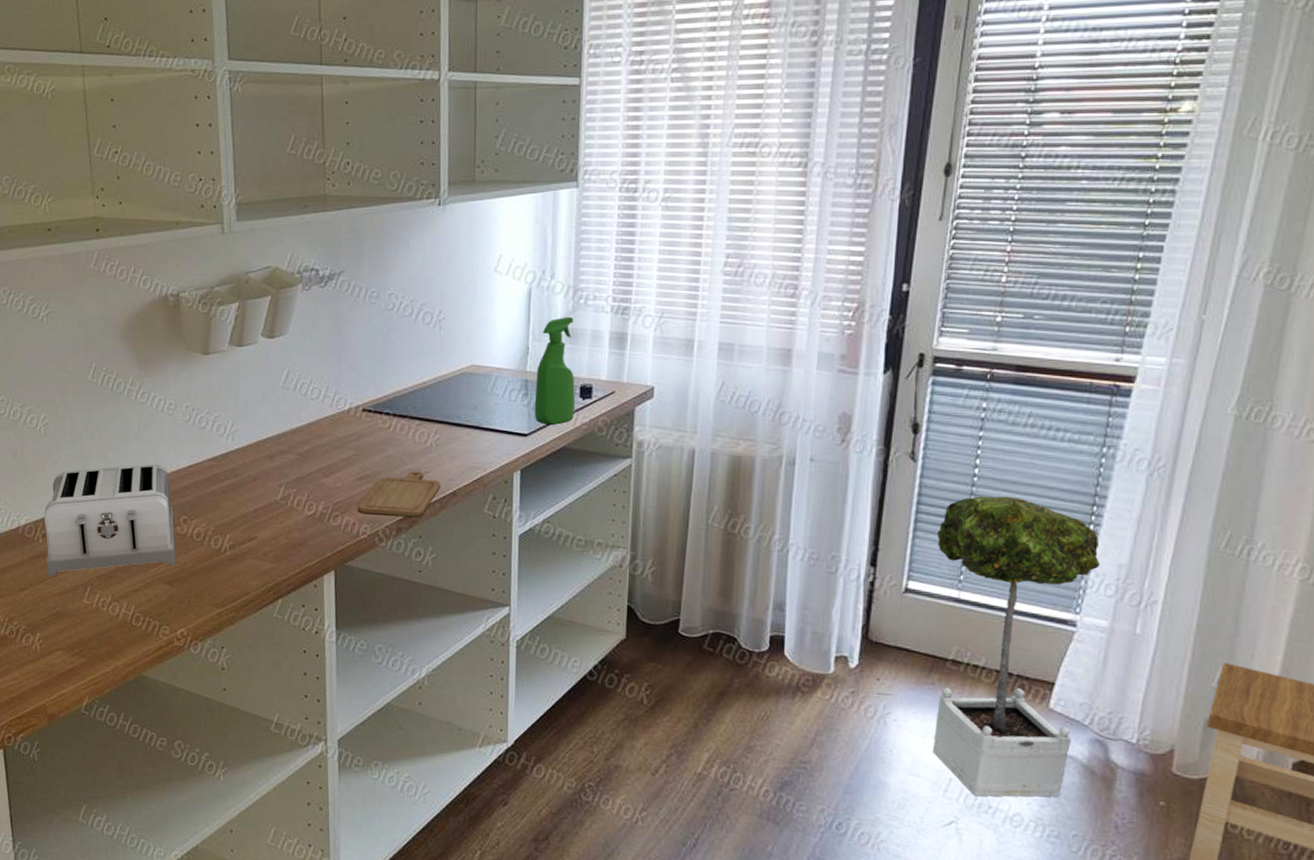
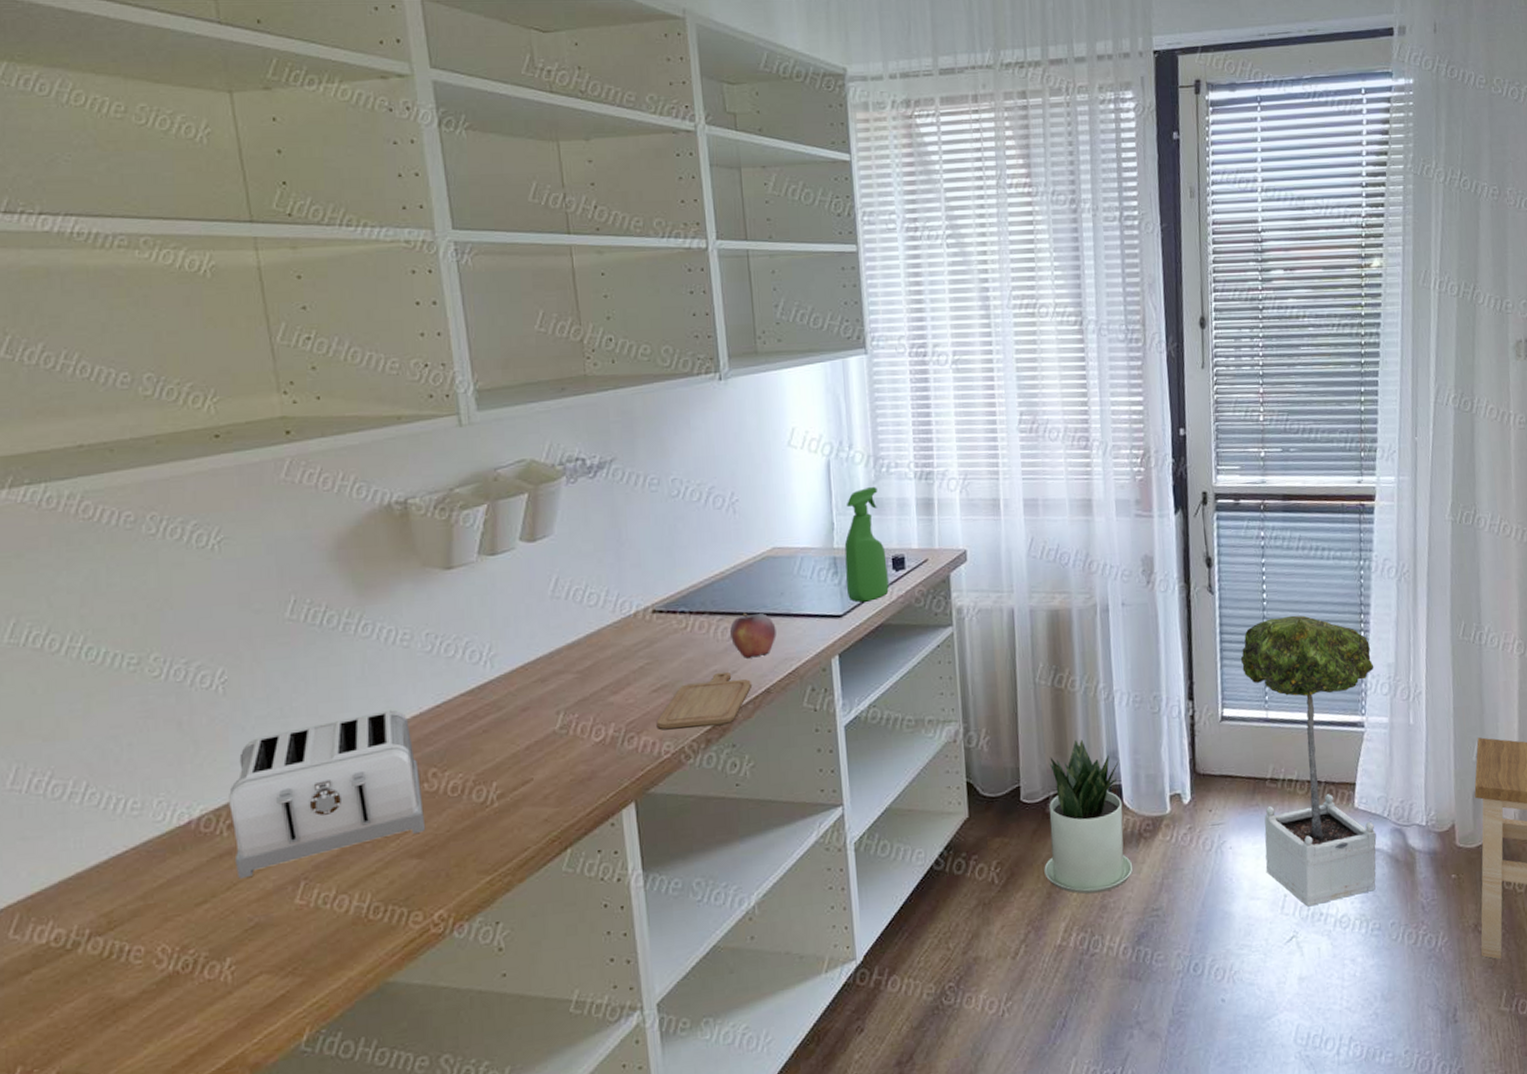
fruit: none [427,421,467,462] -> present [730,612,776,658]
planter: none [694,585,786,735] -> present [1044,739,1133,894]

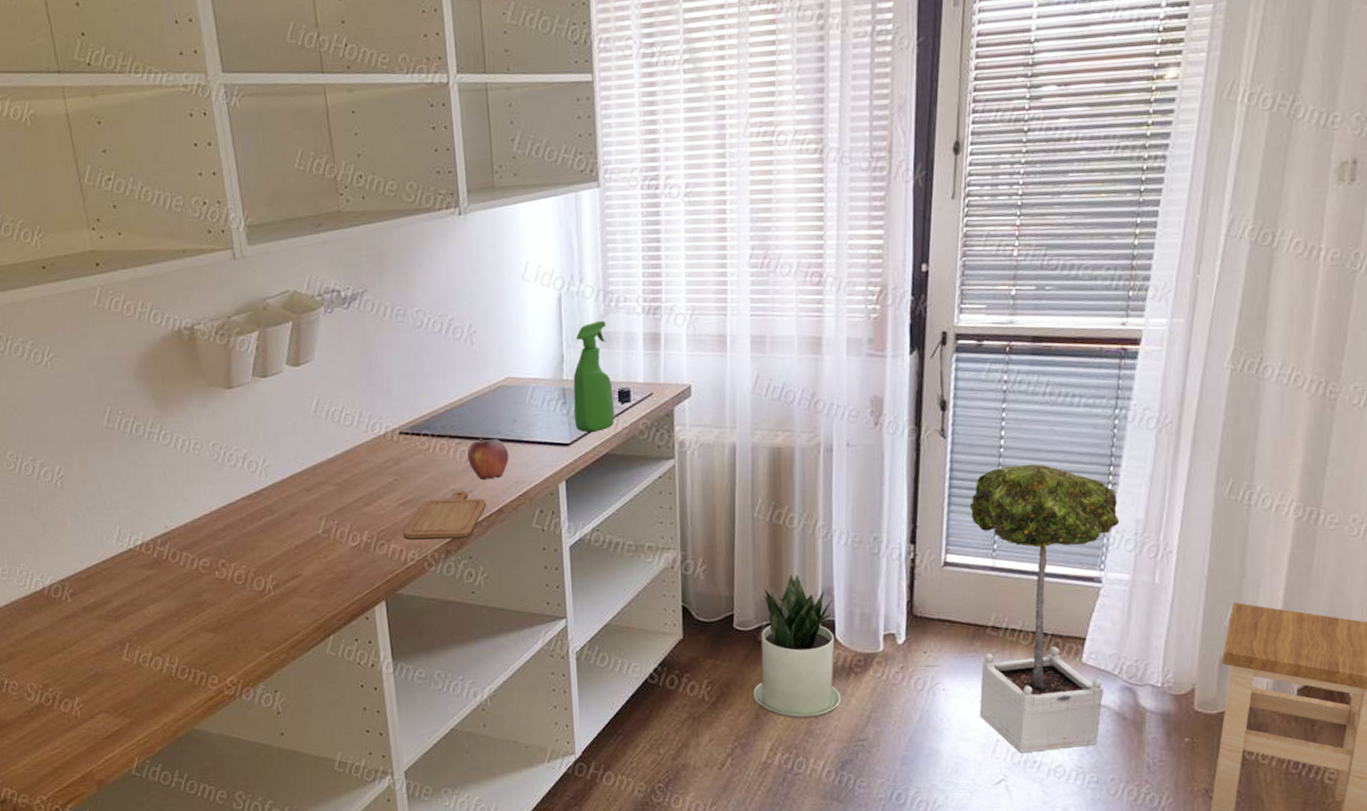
toaster: present [229,709,426,879] -> none [70,508,218,637]

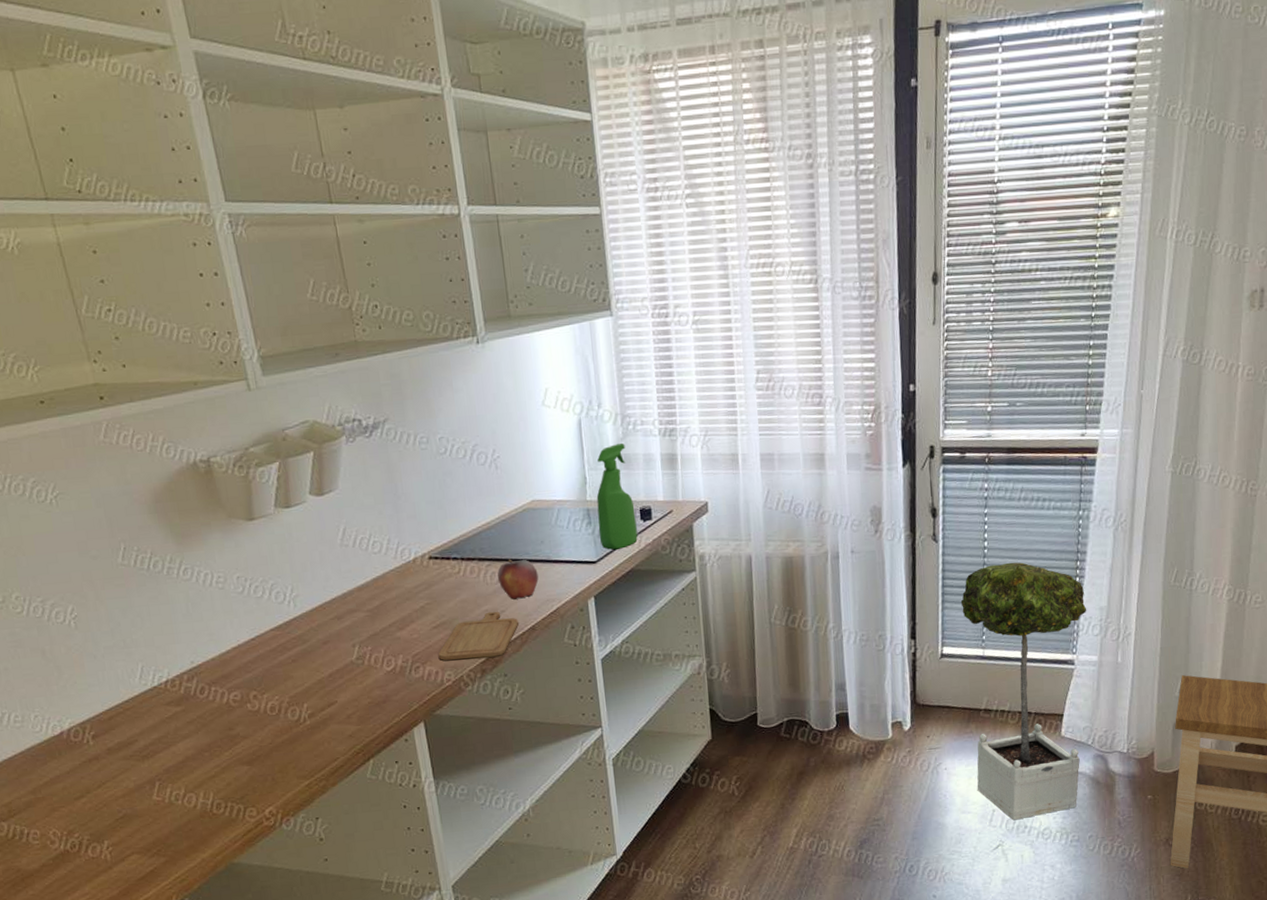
planter: present [753,575,842,719] -> none [778,673,858,806]

